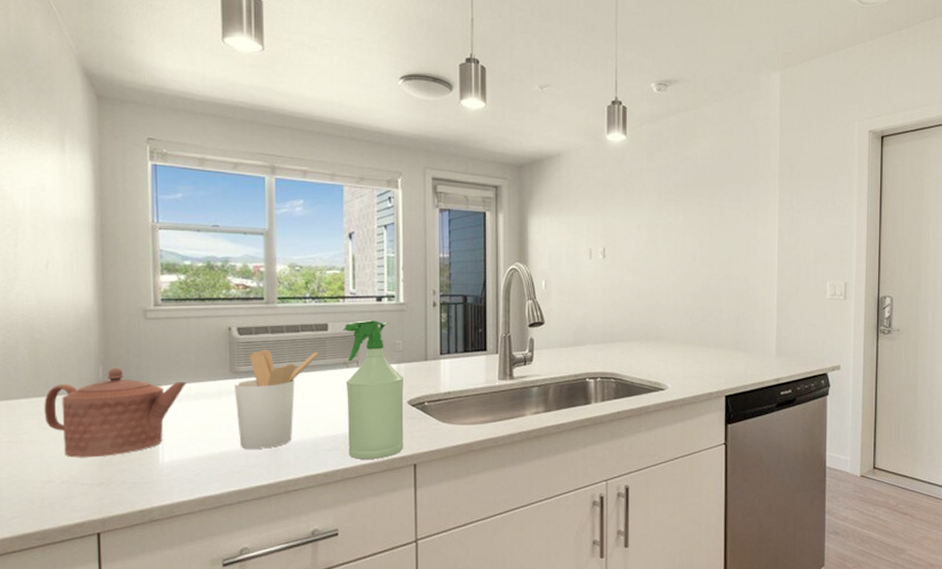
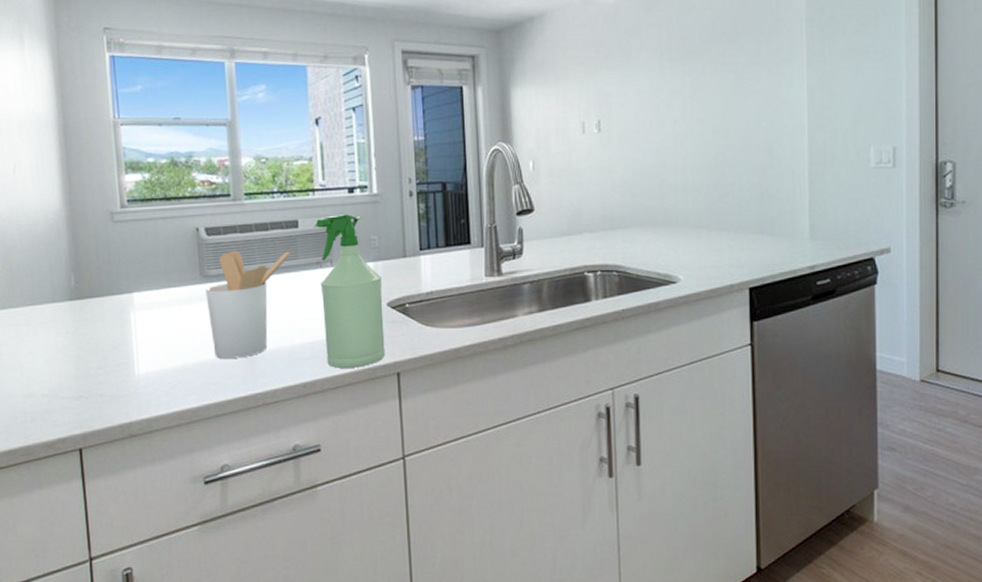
teapot: present [44,368,187,458] -> none [20,275,157,371]

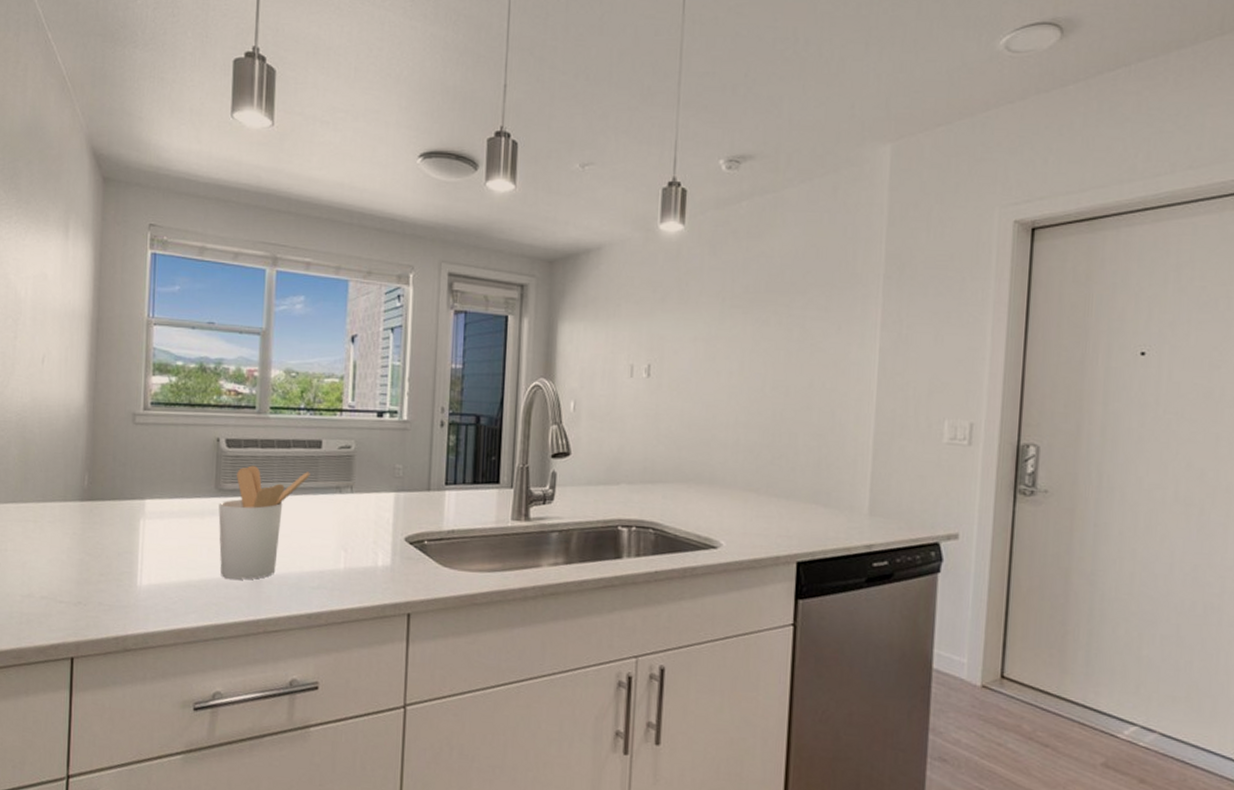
spray bottle: present [316,214,386,368] -> none [335,438,403,604]

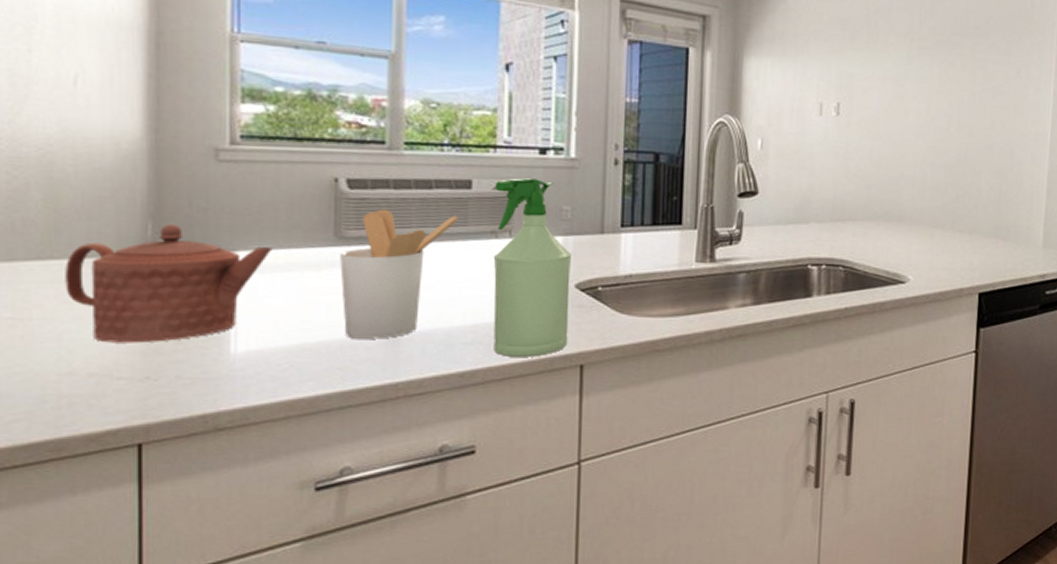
teapot: none [29,476,170,574] -> present [65,224,273,343]
spray bottle: none [335,438,403,604] -> present [493,178,573,357]

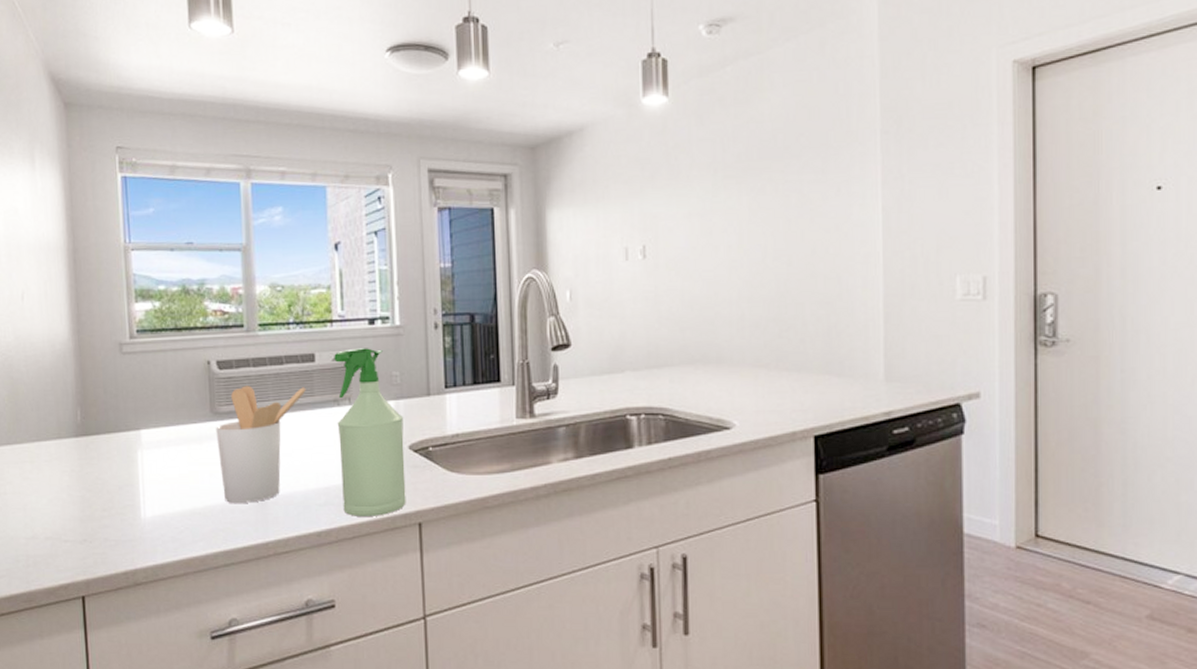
teapot: present [65,224,273,343] -> none [25,410,166,511]

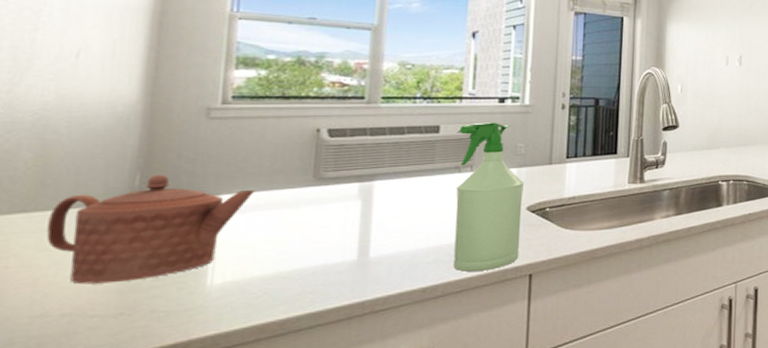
teapot: none [25,410,166,511] -> present [46,175,255,285]
utensil holder: present [216,385,306,503] -> none [316,153,427,265]

